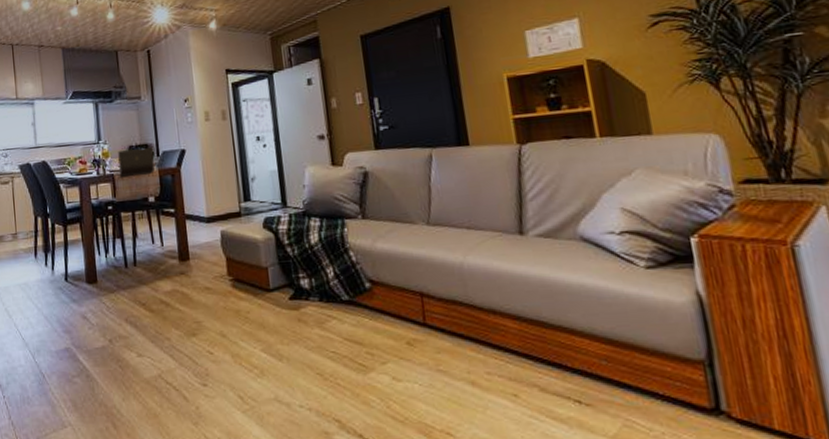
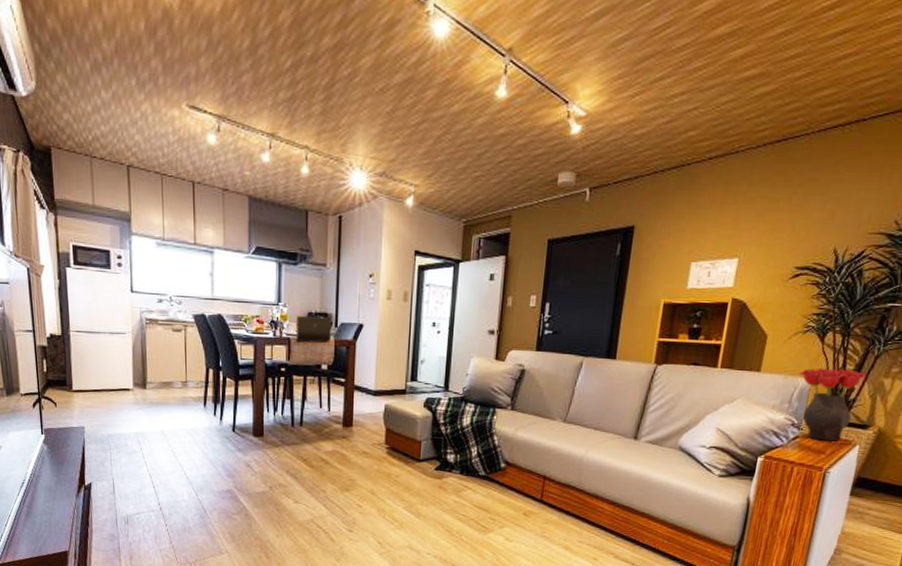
bouquet: none [702,115,799,207] -> present [798,368,867,442]

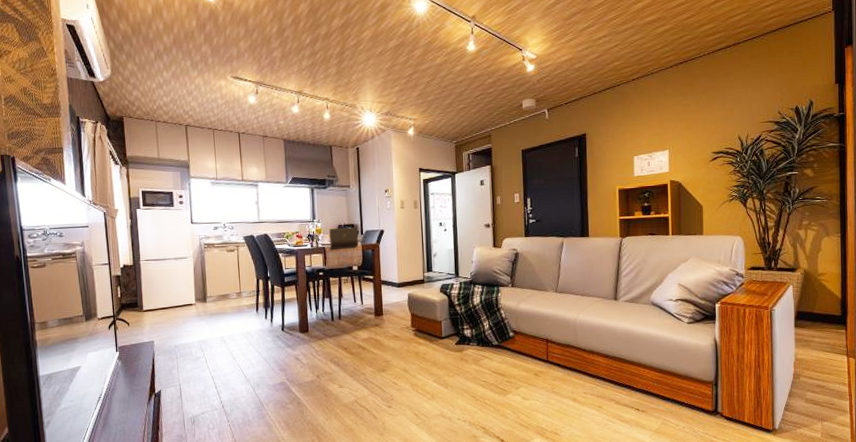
bouquet: present [798,368,867,442] -> none [733,226,785,285]

